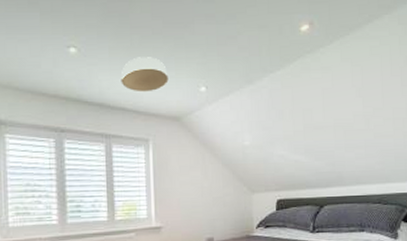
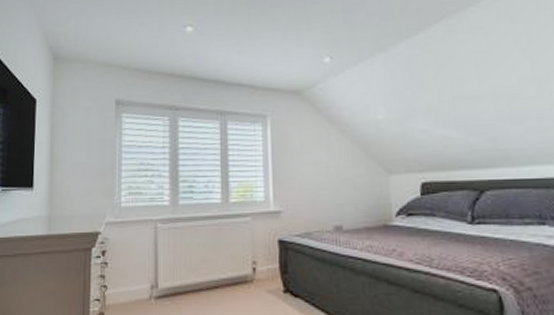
ceiling light: present [121,57,169,92] -> none [237,30,288,67]

